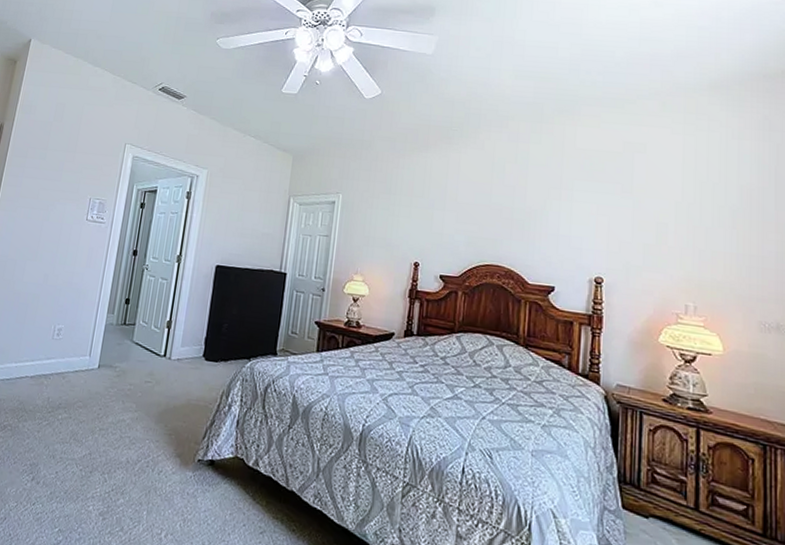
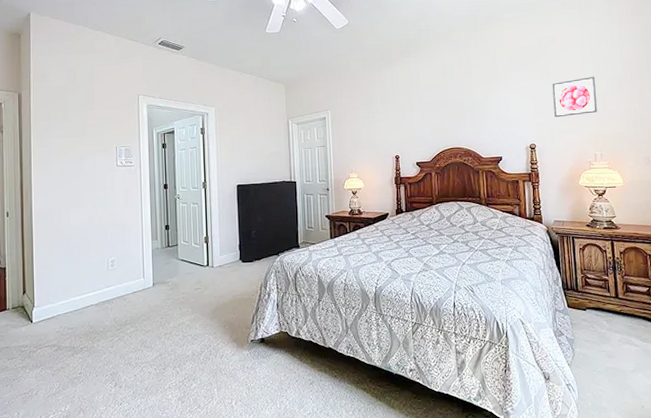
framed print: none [634,201,698,250] -> present [552,76,597,118]

